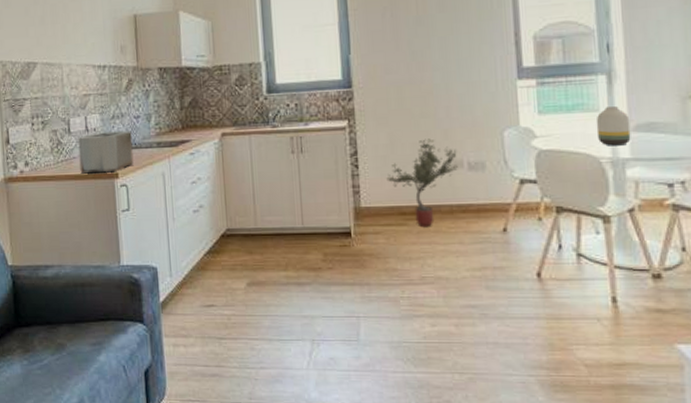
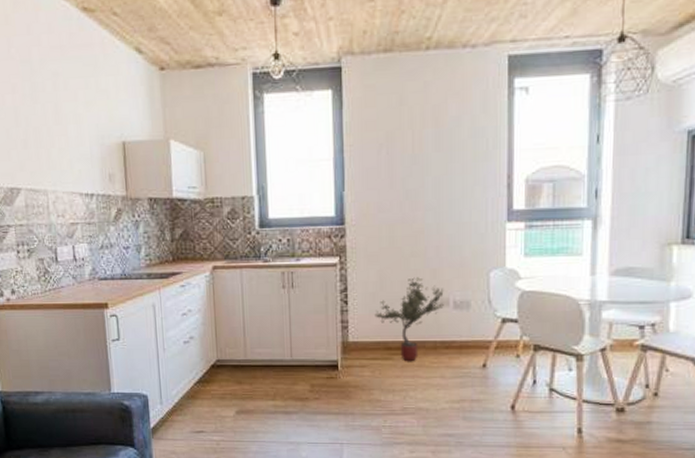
toaster: present [78,131,134,174] -> none [66,261,124,303]
vase: present [596,106,631,146] -> none [578,251,610,289]

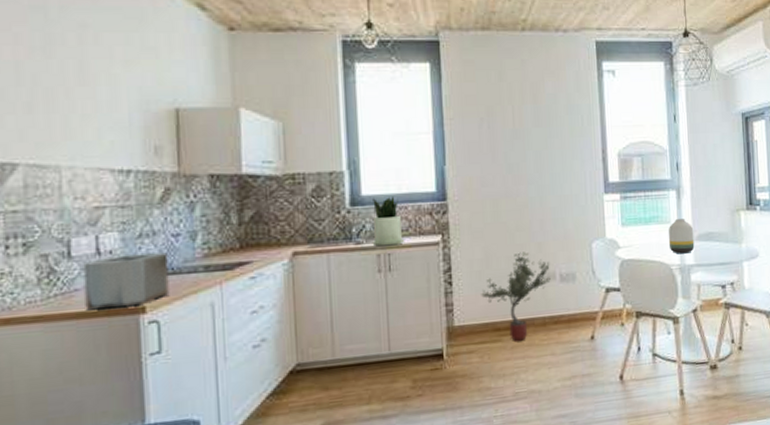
toaster: none [66,261,124,303] -> present [83,252,170,311]
planter: none [277,219,306,265] -> present [372,195,405,247]
vase: none [578,251,610,289] -> present [668,219,695,254]

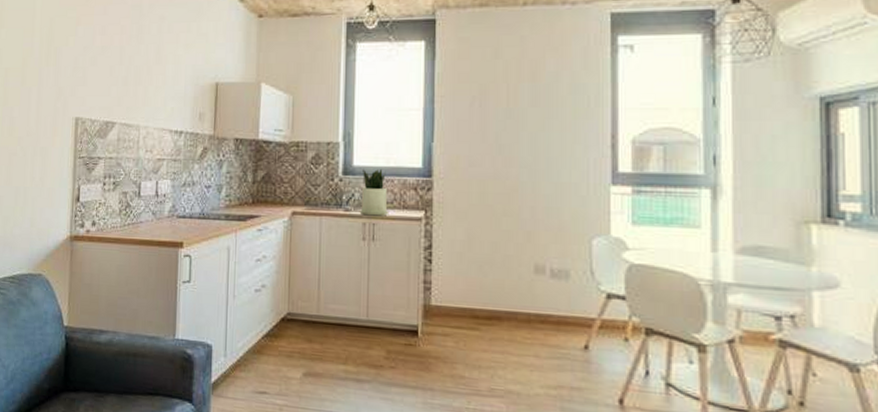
toaster: present [83,252,170,311] -> none [145,199,201,241]
potted tree: present [481,252,551,341] -> none [461,239,539,334]
vase: present [668,219,695,254] -> none [696,224,735,269]

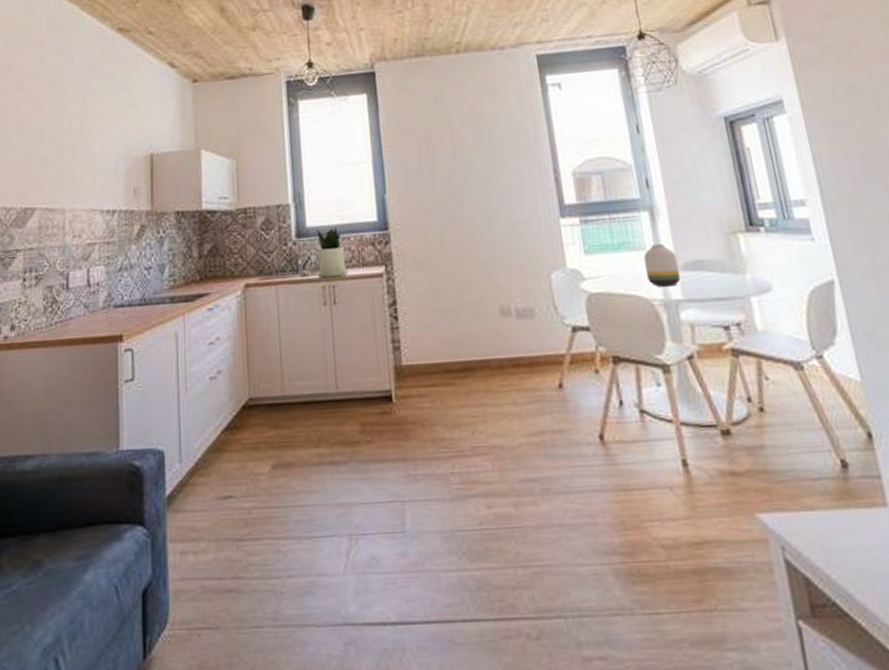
vase: none [696,224,735,269] -> present [643,244,681,287]

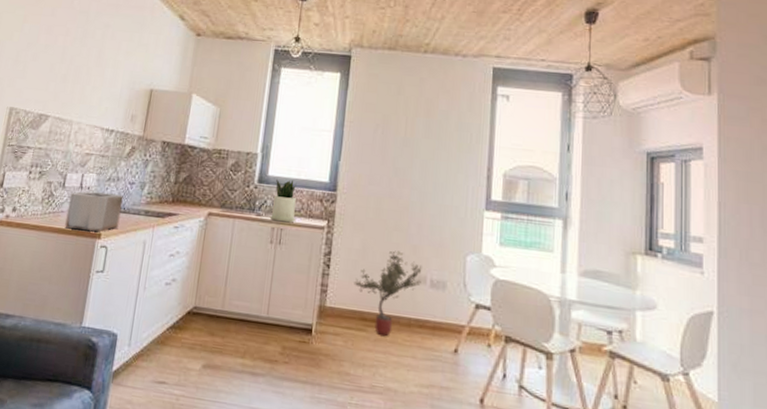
toaster: none [77,284,142,338] -> present [64,191,124,232]
potted tree: none [429,284,506,386] -> present [354,251,422,336]
vase: present [643,244,681,287] -> none [549,249,579,288]

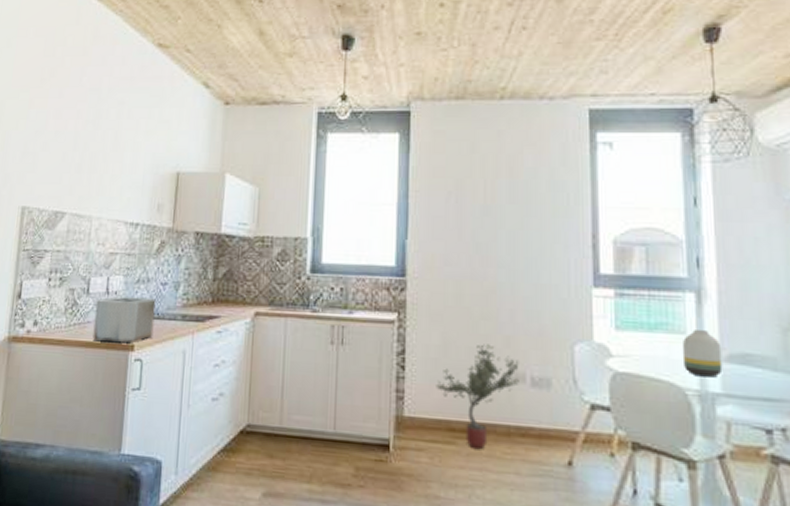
planter: present [269,179,297,223] -> none [327,266,360,318]
vase: none [549,249,579,288] -> present [681,330,723,378]

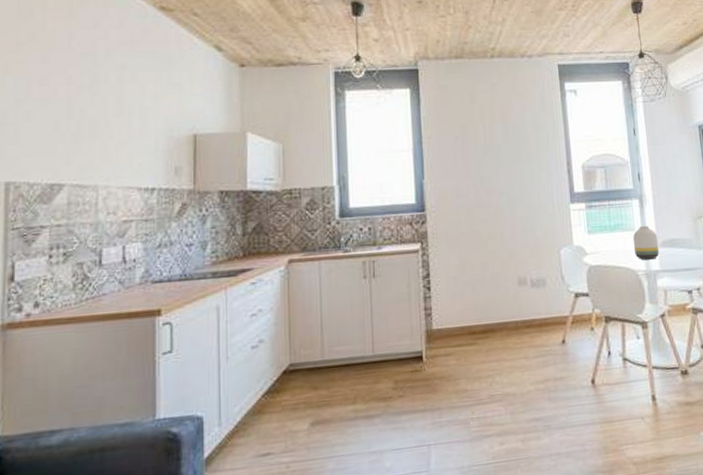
toaster: present [92,296,156,344] -> none [111,260,182,313]
potted tree: present [436,344,519,449] -> none [457,258,522,344]

